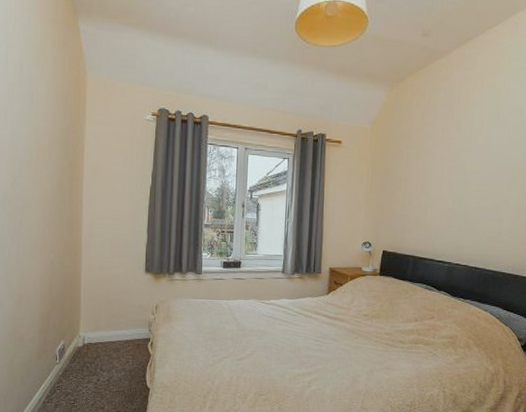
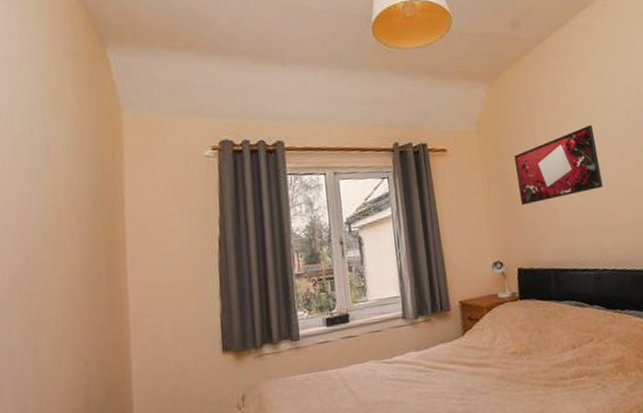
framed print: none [397,137,478,199] -> present [513,124,603,206]

